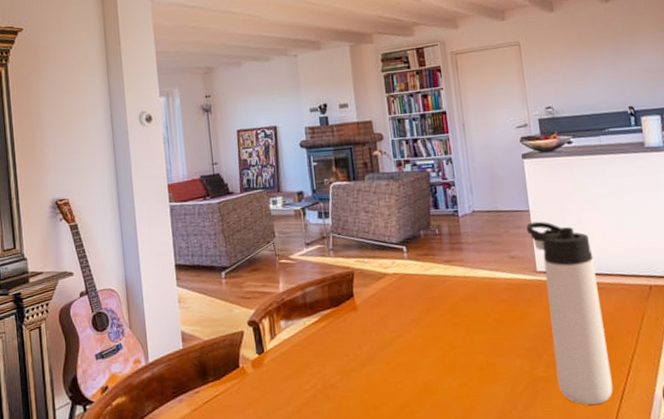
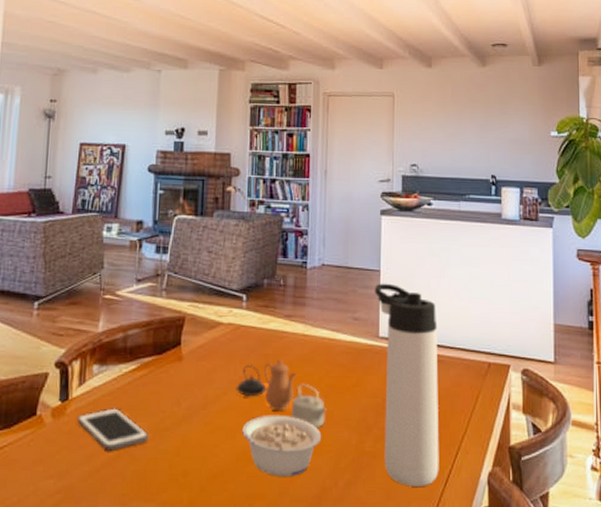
cell phone: none [274,356,339,394] -> present [78,408,149,452]
teapot: none [409,301,496,360] -> present [236,359,327,429]
legume: none [420,350,496,405] -> present [242,414,322,477]

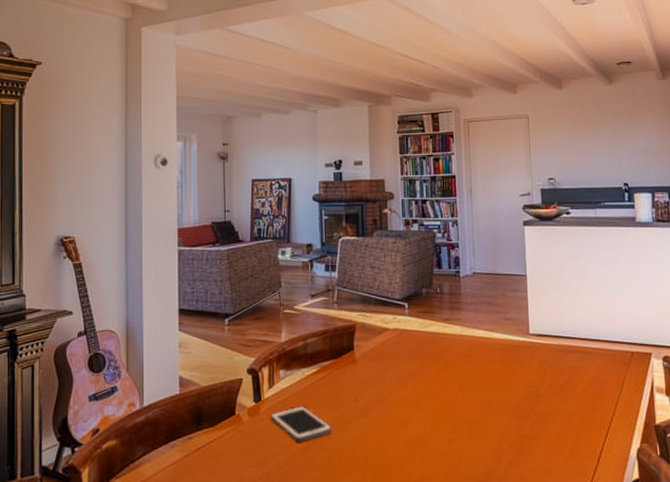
teapot: present [236,359,327,429] -> none [405,358,487,416]
legume: present [242,414,322,477] -> none [413,405,484,459]
thermos bottle: present [375,283,439,487] -> none [523,286,592,463]

